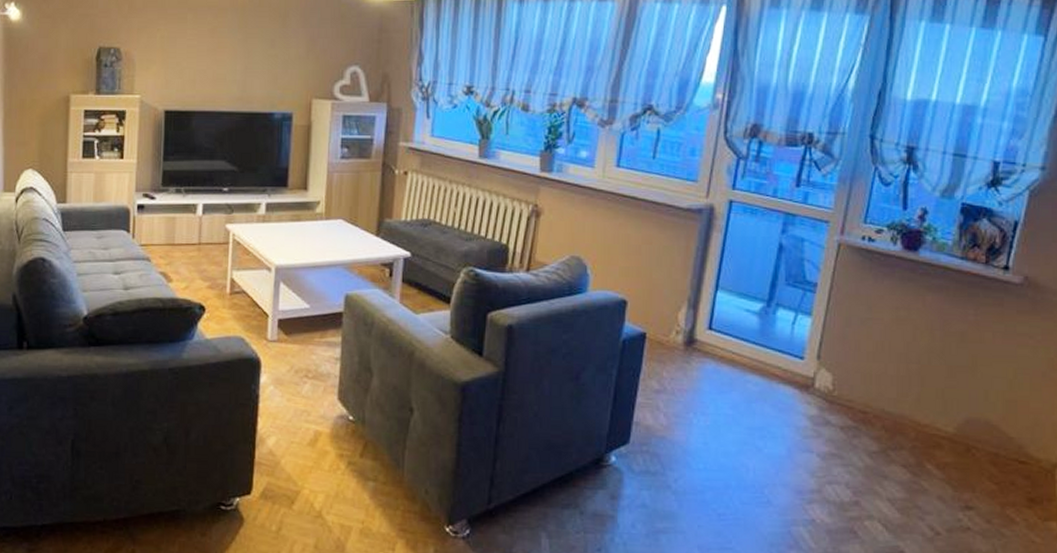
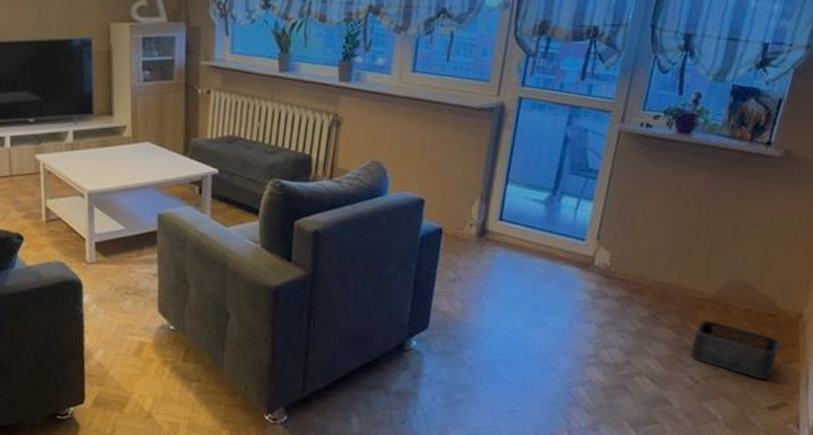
storage bin: none [929,460,1034,538] -> present [690,319,780,379]

